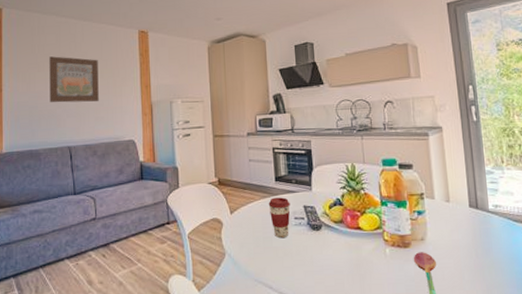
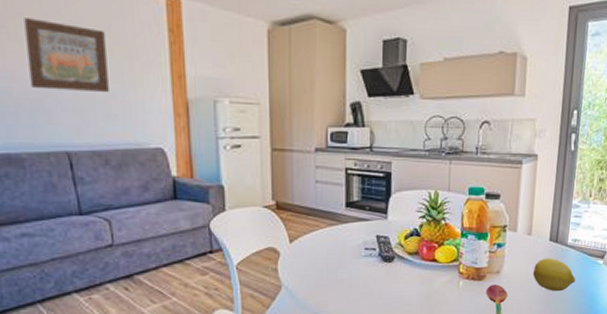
coffee cup: present [268,197,290,239] -> none [336,225,361,270]
lemon: none [458,224,505,260] -> present [532,258,576,292]

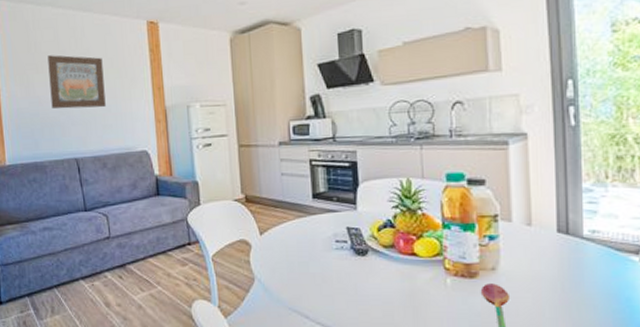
lemon: present [532,258,576,292] -> none [539,253,601,295]

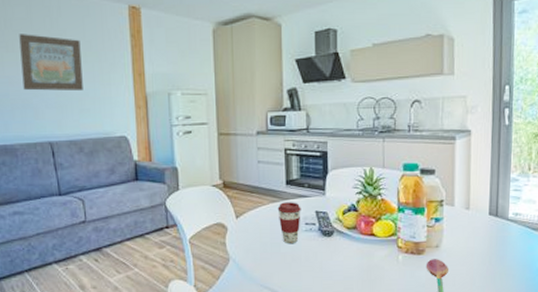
coffee cup: none [304,217,331,264] -> present [277,202,301,244]

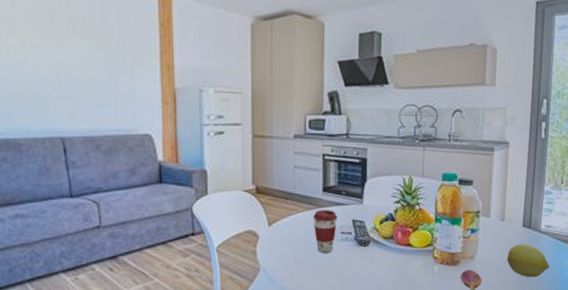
wall art: present [19,34,83,91] -> none [29,14,103,81]
lemon: none [473,232,520,267] -> present [506,244,550,278]

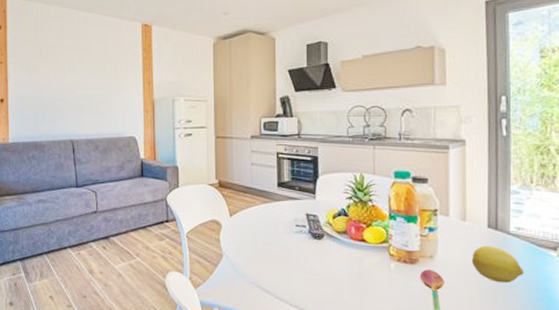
coffee cup: present [313,210,338,254] -> none [269,203,292,245]

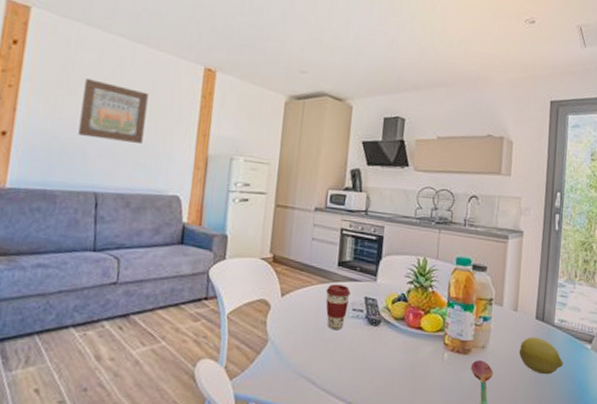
wall art: none [52,48,101,96] -> present [78,78,149,143]
coffee cup: none [269,203,292,245] -> present [326,284,351,331]

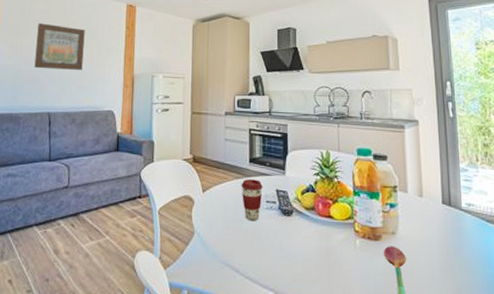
lemon: present [518,337,563,375] -> none [429,221,477,259]

